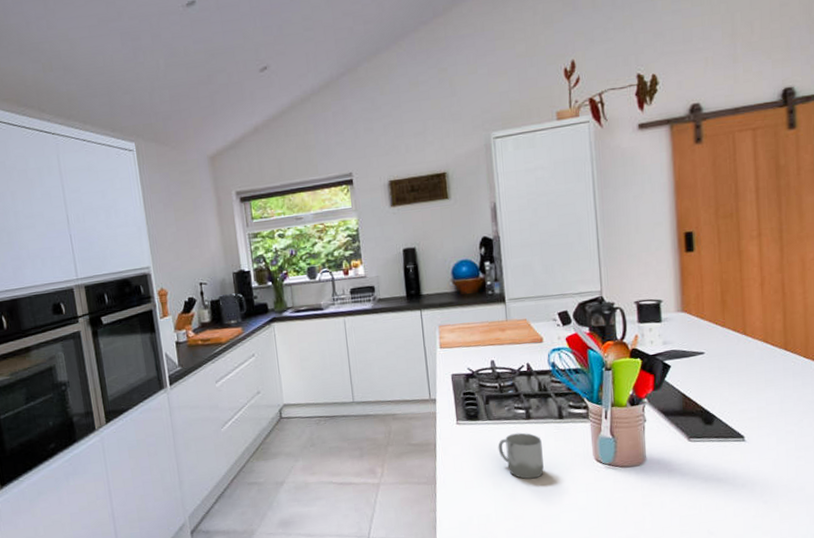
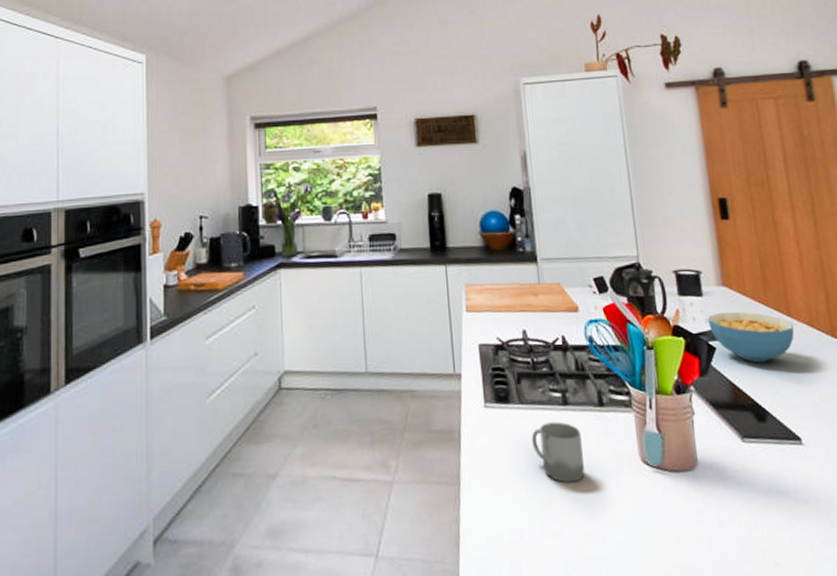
cereal bowl: none [665,333,748,376] -> present [708,312,794,363]

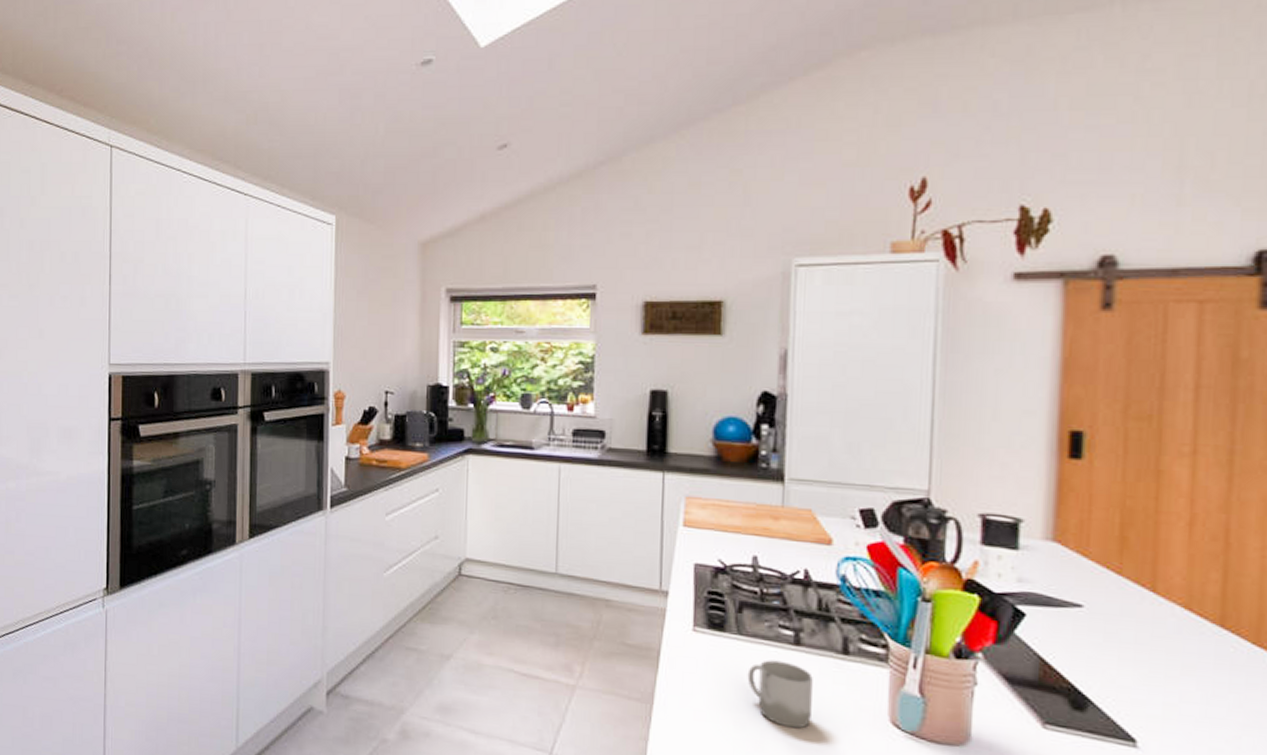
cereal bowl: present [708,312,794,363] -> none [1020,572,1158,642]

